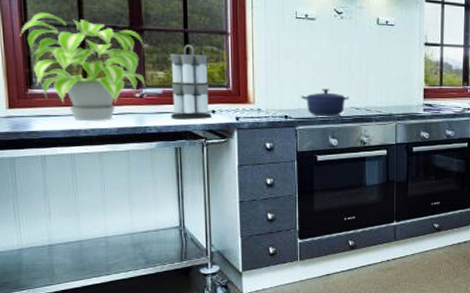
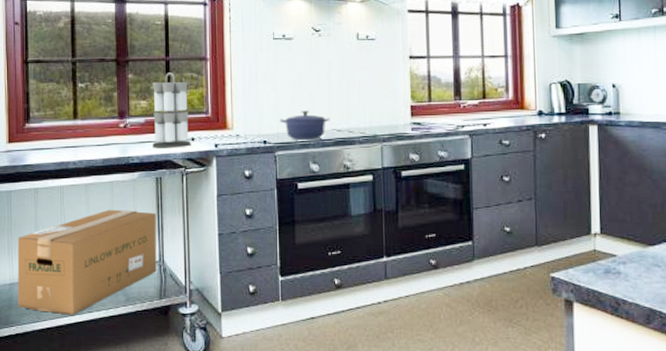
plant: present [19,12,145,121] -> none [21,49,129,153]
box: none [24,177,177,278] -> present [17,209,157,315]

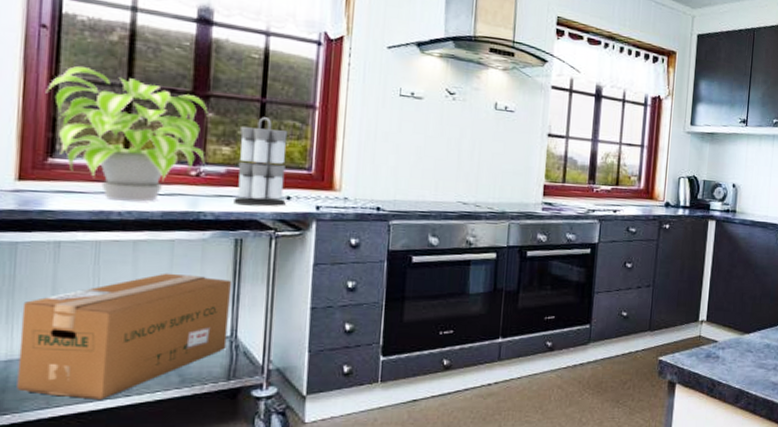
plant: none [21,49,129,153] -> present [45,65,208,202]
cooking pot: present [280,110,330,140] -> none [398,178,456,211]

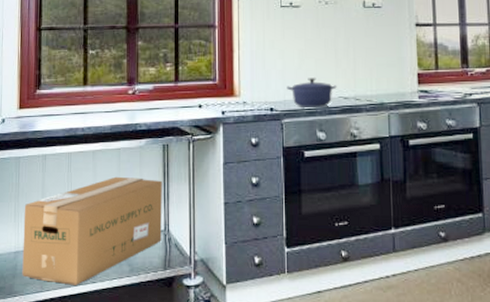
plant: present [45,65,208,202] -> none [34,17,138,119]
spice rack: present [234,117,288,207] -> none [160,40,198,116]
cooking pot: none [398,178,456,211] -> present [287,78,337,107]

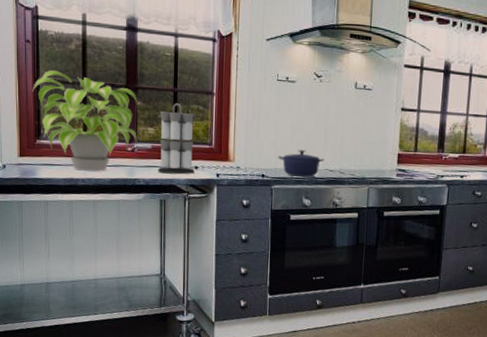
box: present [22,176,162,285] -> none [28,225,159,316]
plant: none [34,17,138,119] -> present [32,69,138,171]
spice rack: none [160,40,198,116] -> present [158,103,195,175]

